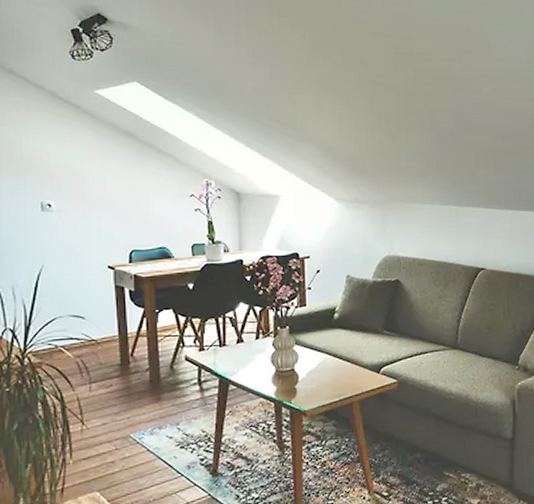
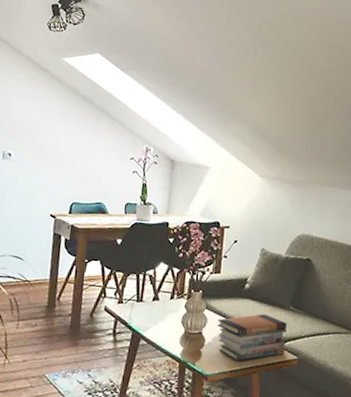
book stack: none [309,341,383,393] -> present [217,314,287,361]

